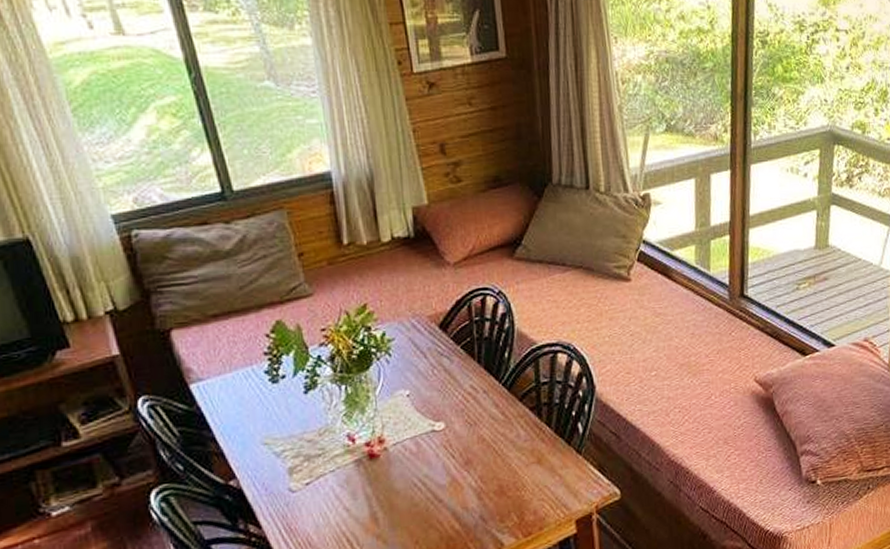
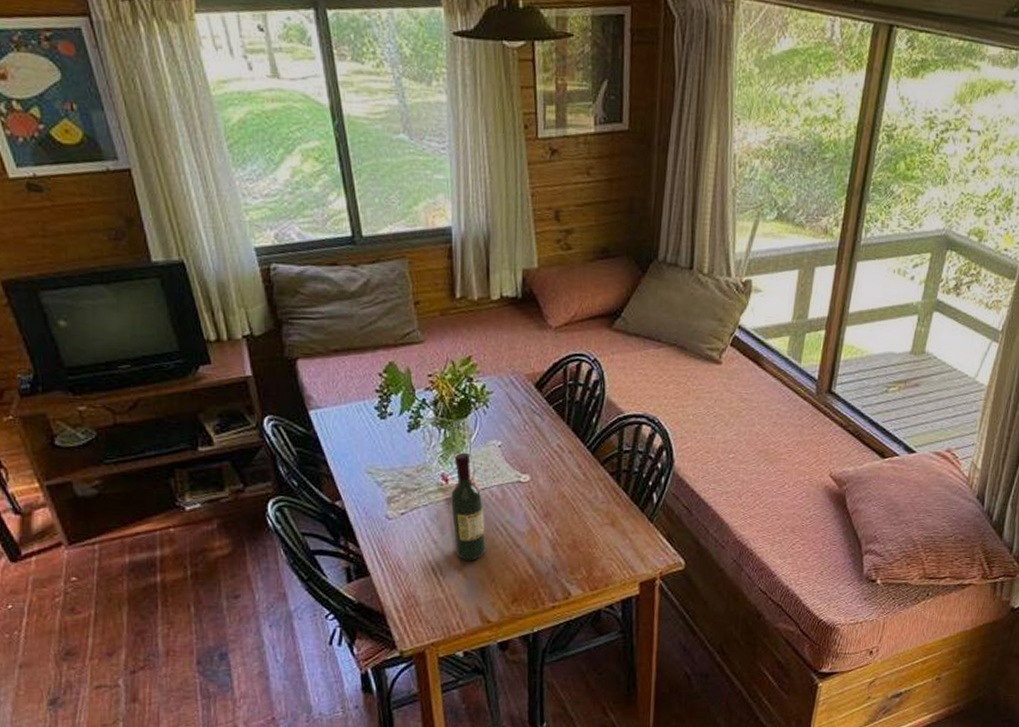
wine bottle: none [359,407,405,525] -> present [451,452,486,560]

